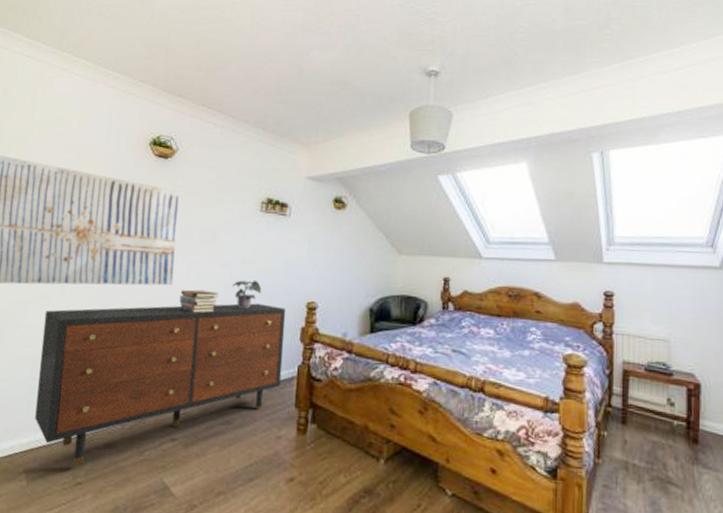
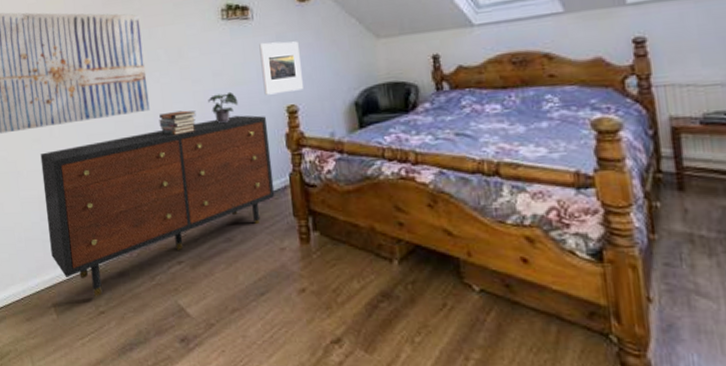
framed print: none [288,239,328,290] -> present [259,41,303,95]

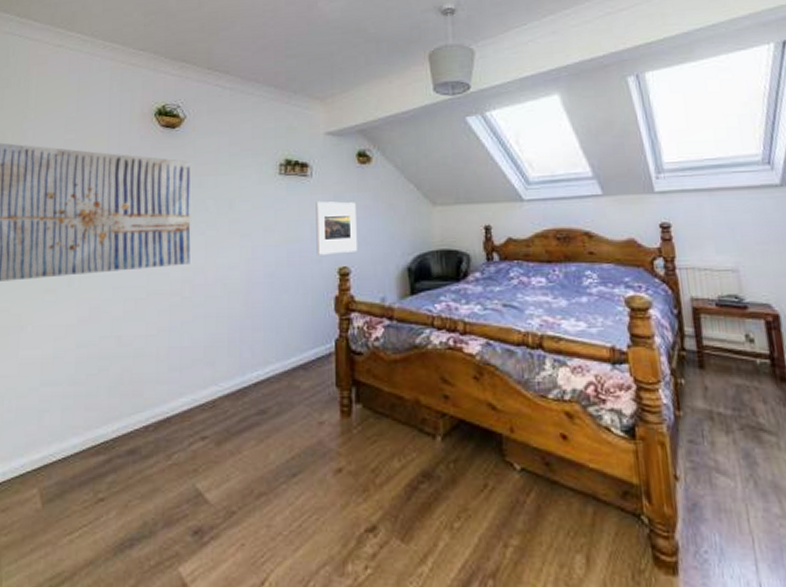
dresser: present [40,115,275,297] -> none [47,274,318,481]
book stack: present [159,110,196,135] -> none [199,266,241,292]
potted plant: present [208,91,239,124] -> none [256,249,288,283]

